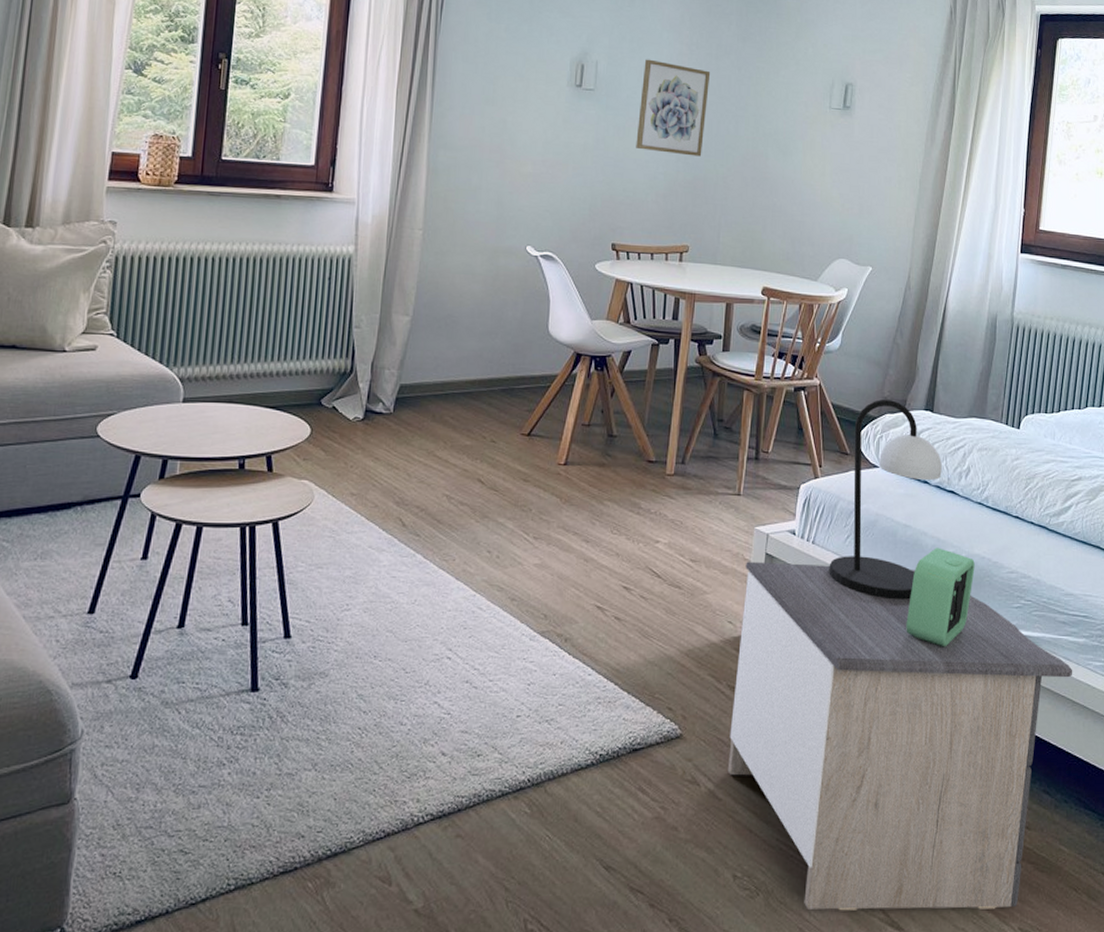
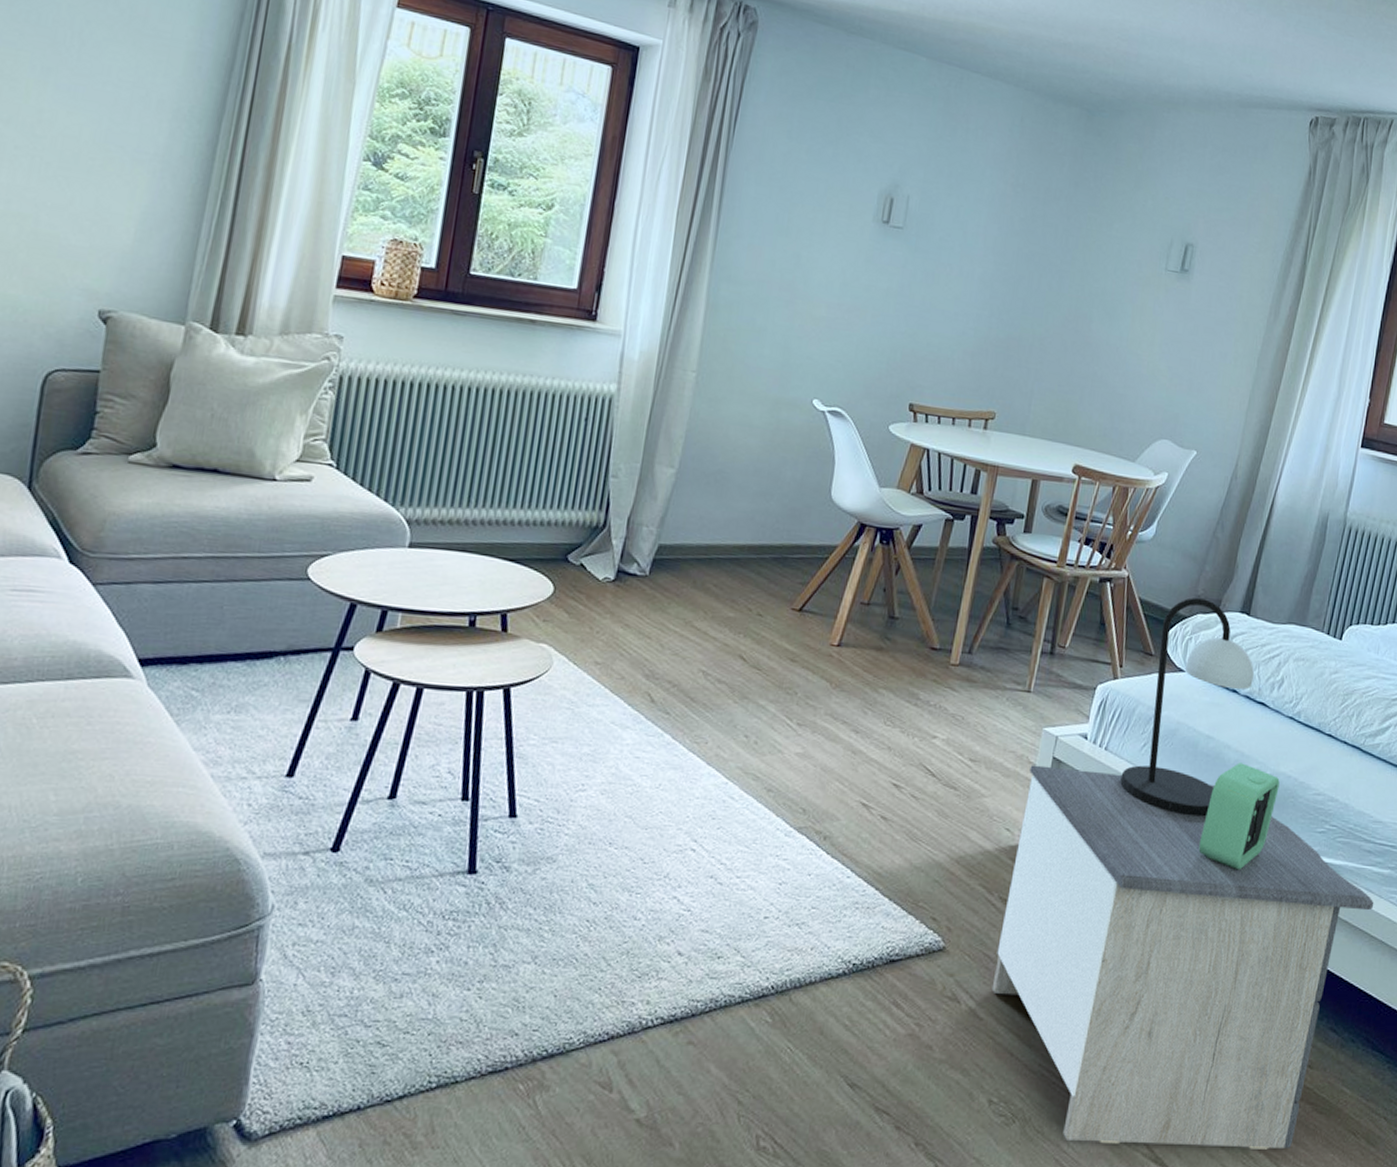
wall art: present [636,59,711,157] -> none [945,197,1036,313]

